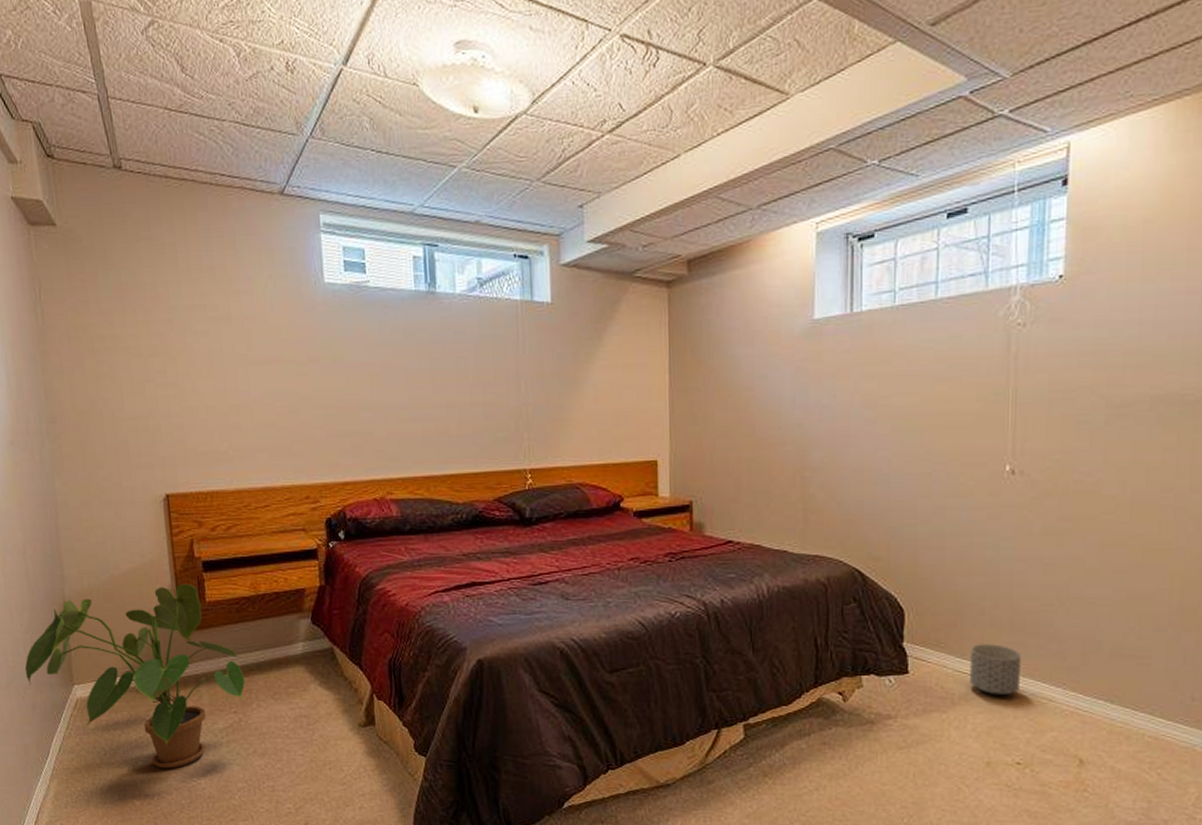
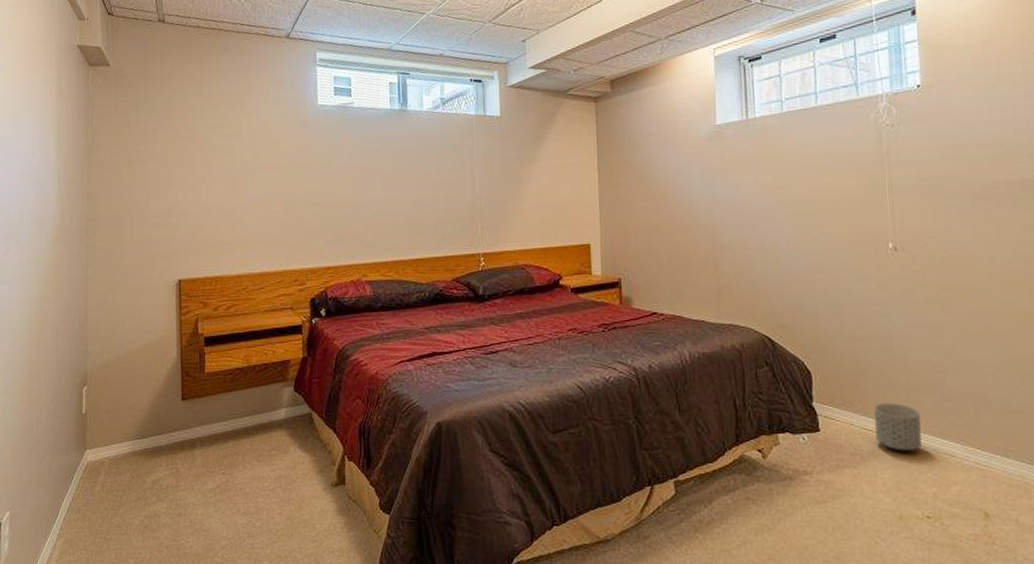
house plant: present [24,584,246,769] -> none [46,357,234,528]

